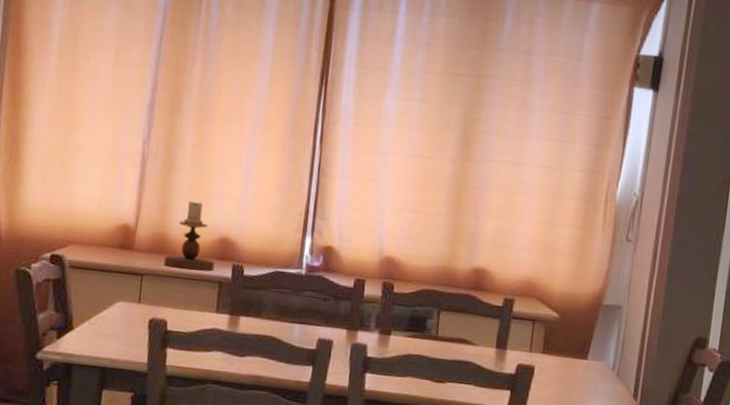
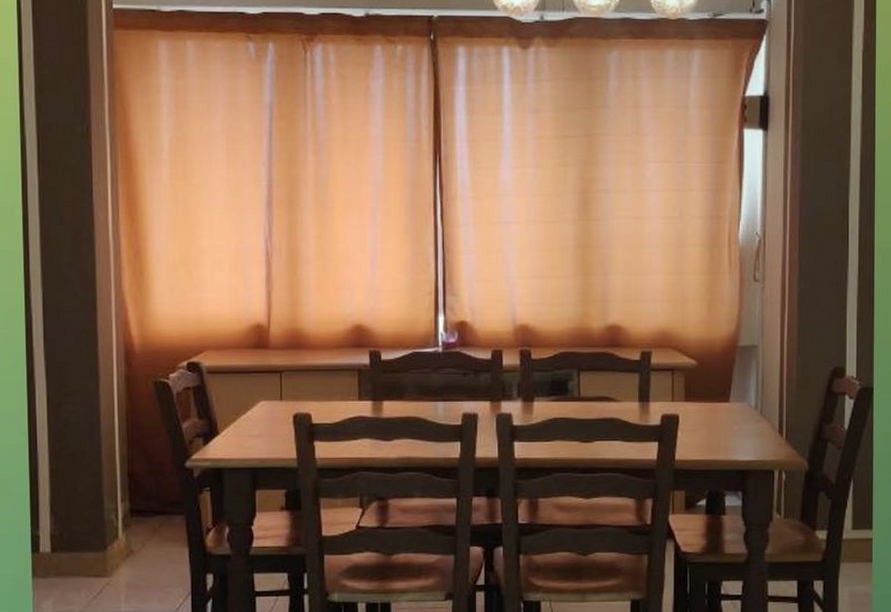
candlestick: present [164,200,215,271] -> none [300,293,352,361]

